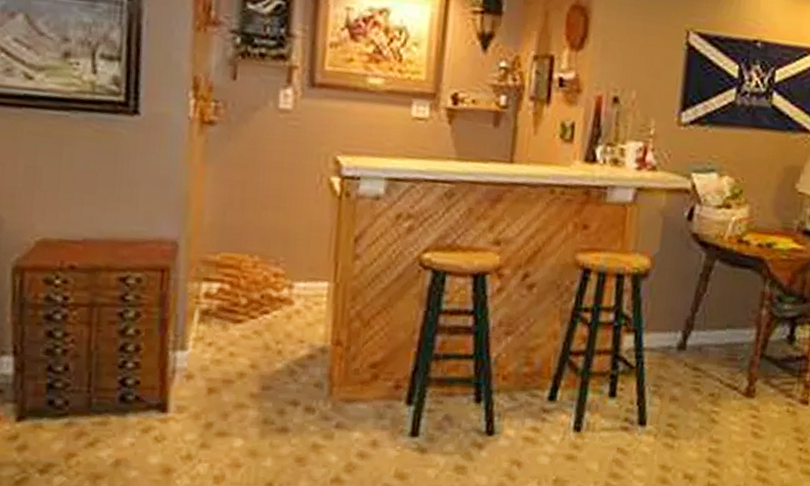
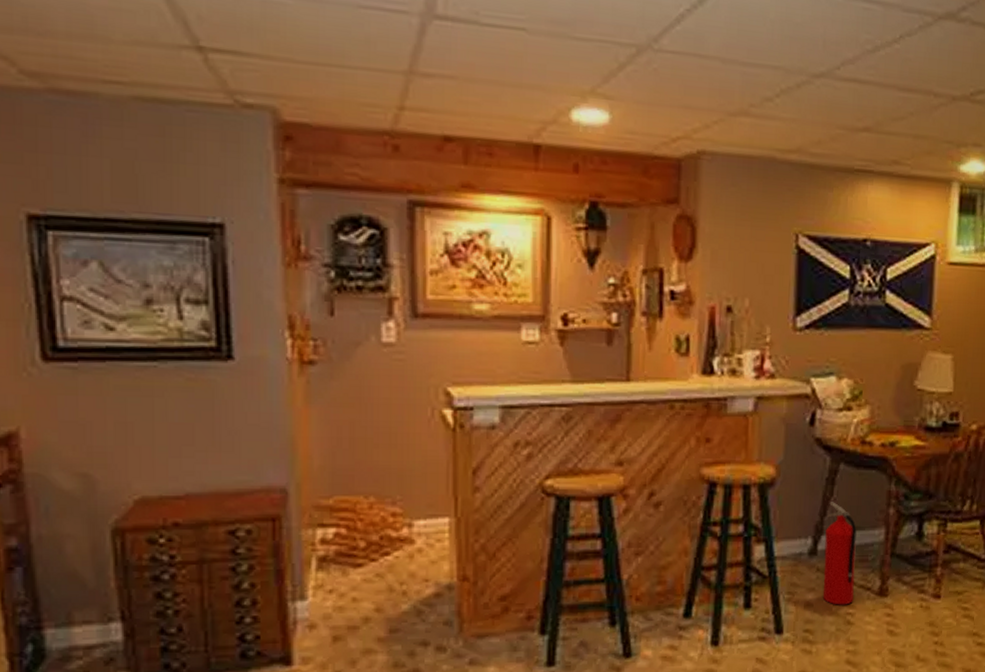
fire extinguisher: none [689,298,728,403] -> present [823,502,857,605]

